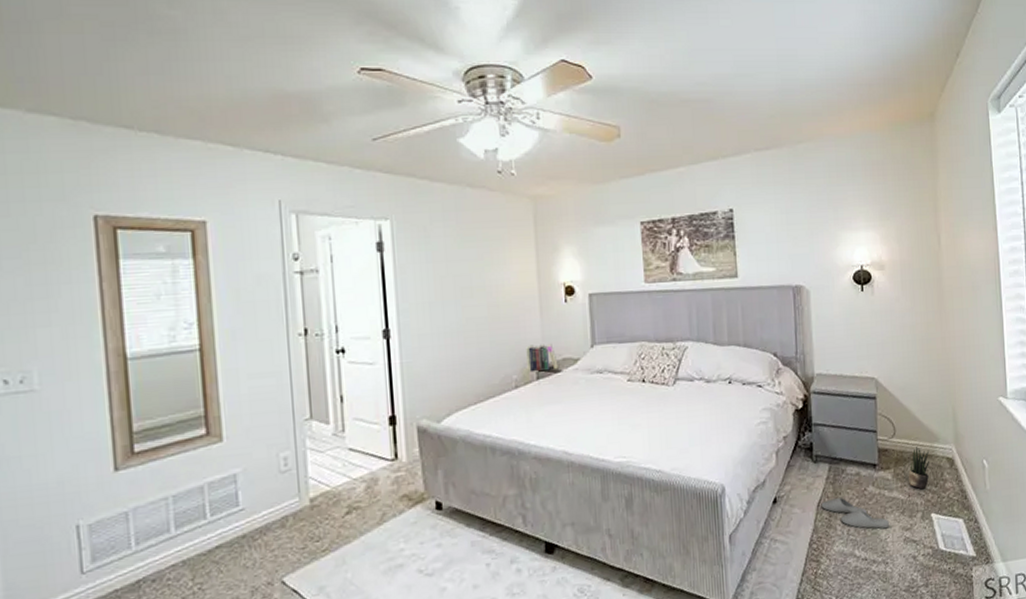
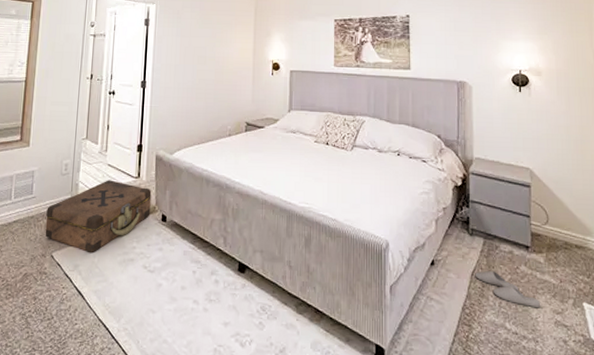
suitcase: none [265,468,419,568] -> present [45,180,152,252]
books: present [526,343,558,373] -> none [239,104,262,126]
potted plant: present [909,447,930,490] -> none [561,237,582,278]

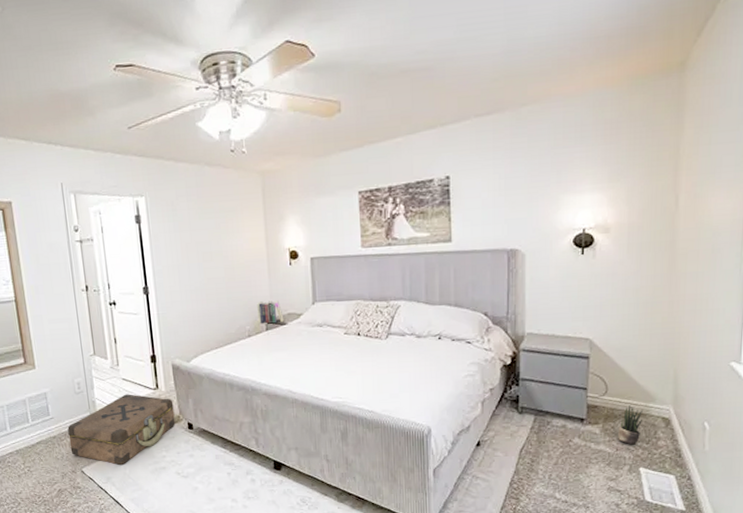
books: none [239,104,262,126] -> present [257,300,284,325]
slippers: present [475,271,541,309] -> none [524,446,594,477]
potted plant: none [561,237,582,278] -> present [618,405,644,445]

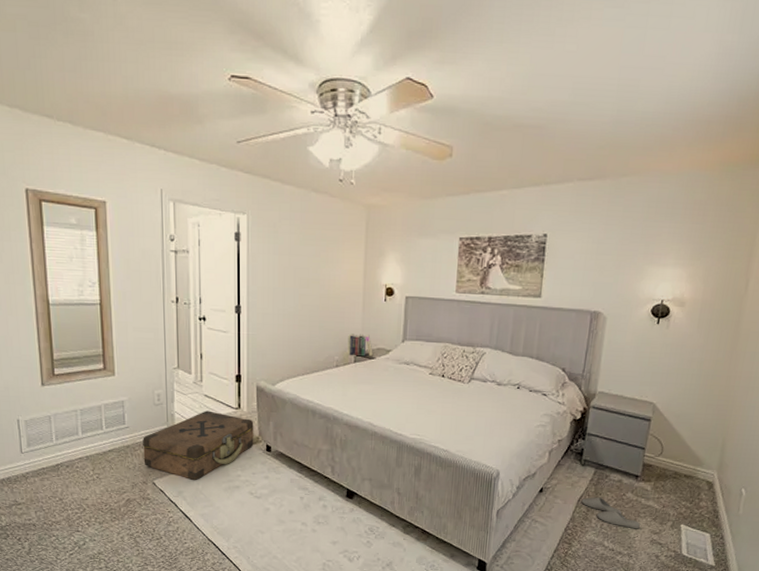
slippers: none [524,446,594,477] -> present [581,497,641,529]
potted plant: present [618,405,644,445] -> none [666,467,692,504]

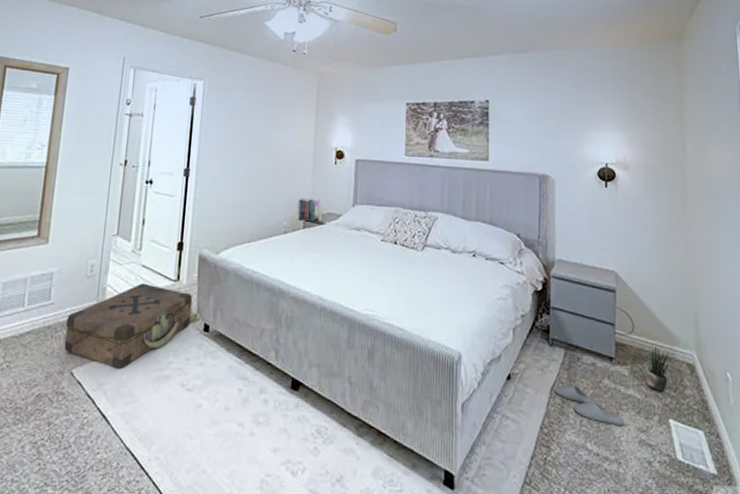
potted plant: none [666,467,692,504] -> present [646,347,669,392]

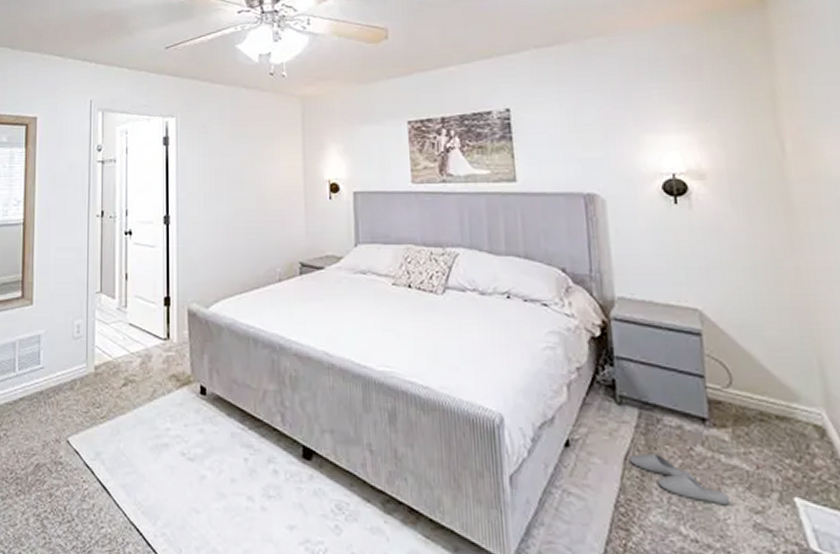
suitcase: present [64,283,193,368] -> none [58,343,186,436]
books: present [296,197,323,222] -> none [290,239,321,267]
potted plant: present [646,347,669,392] -> none [755,404,787,462]

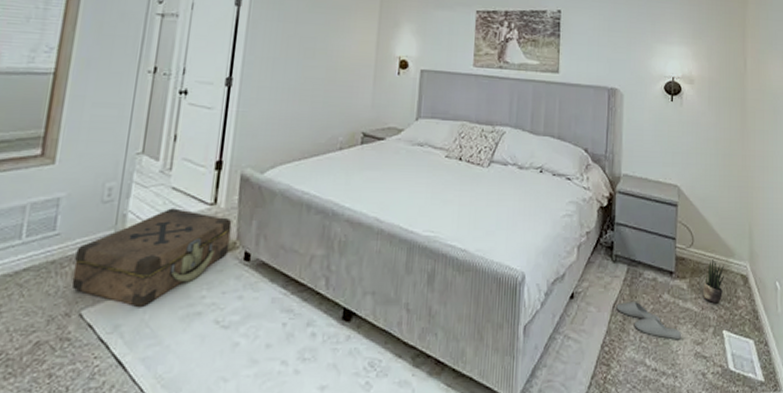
suitcase: none [58,343,186,436] -> present [71,208,232,307]
potted plant: none [755,404,787,462] -> present [703,259,725,304]

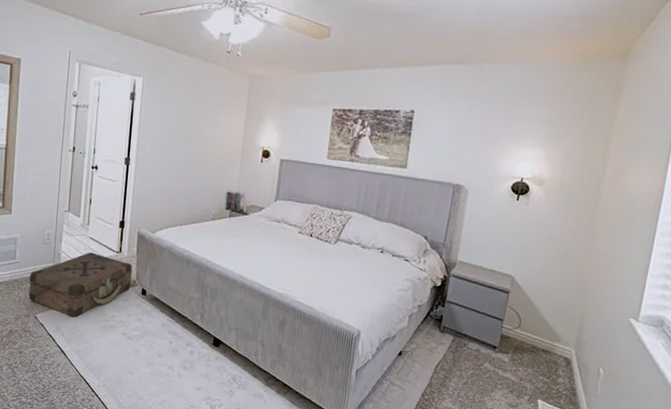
books: none [353,110,383,138] -> present [223,190,247,213]
slippers: present [616,302,682,340] -> none [439,364,498,401]
potted plant: present [703,259,725,304] -> none [523,341,549,378]

